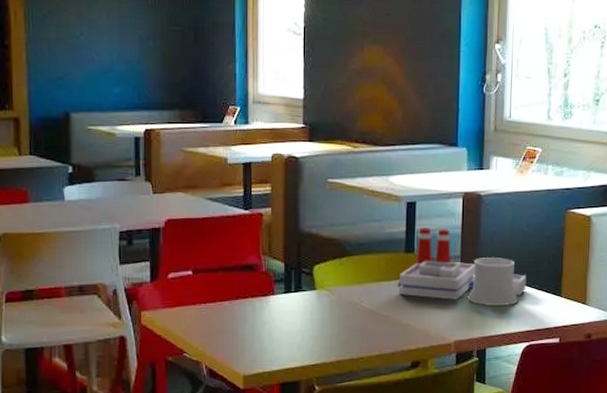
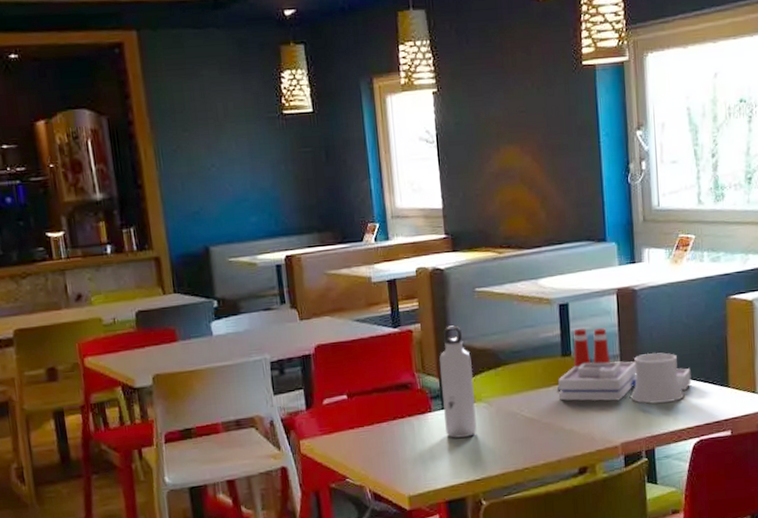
water bottle: none [285,213,318,322] -> present [439,325,477,438]

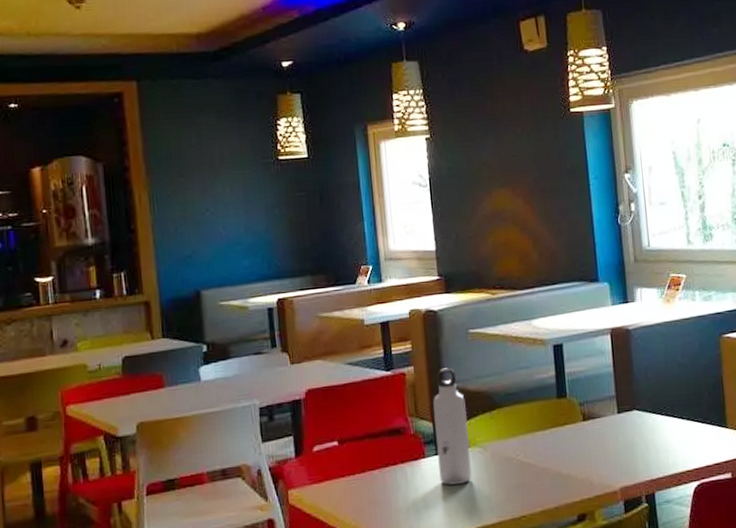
architectural model: present [557,328,692,404] -> none [554,369,689,446]

